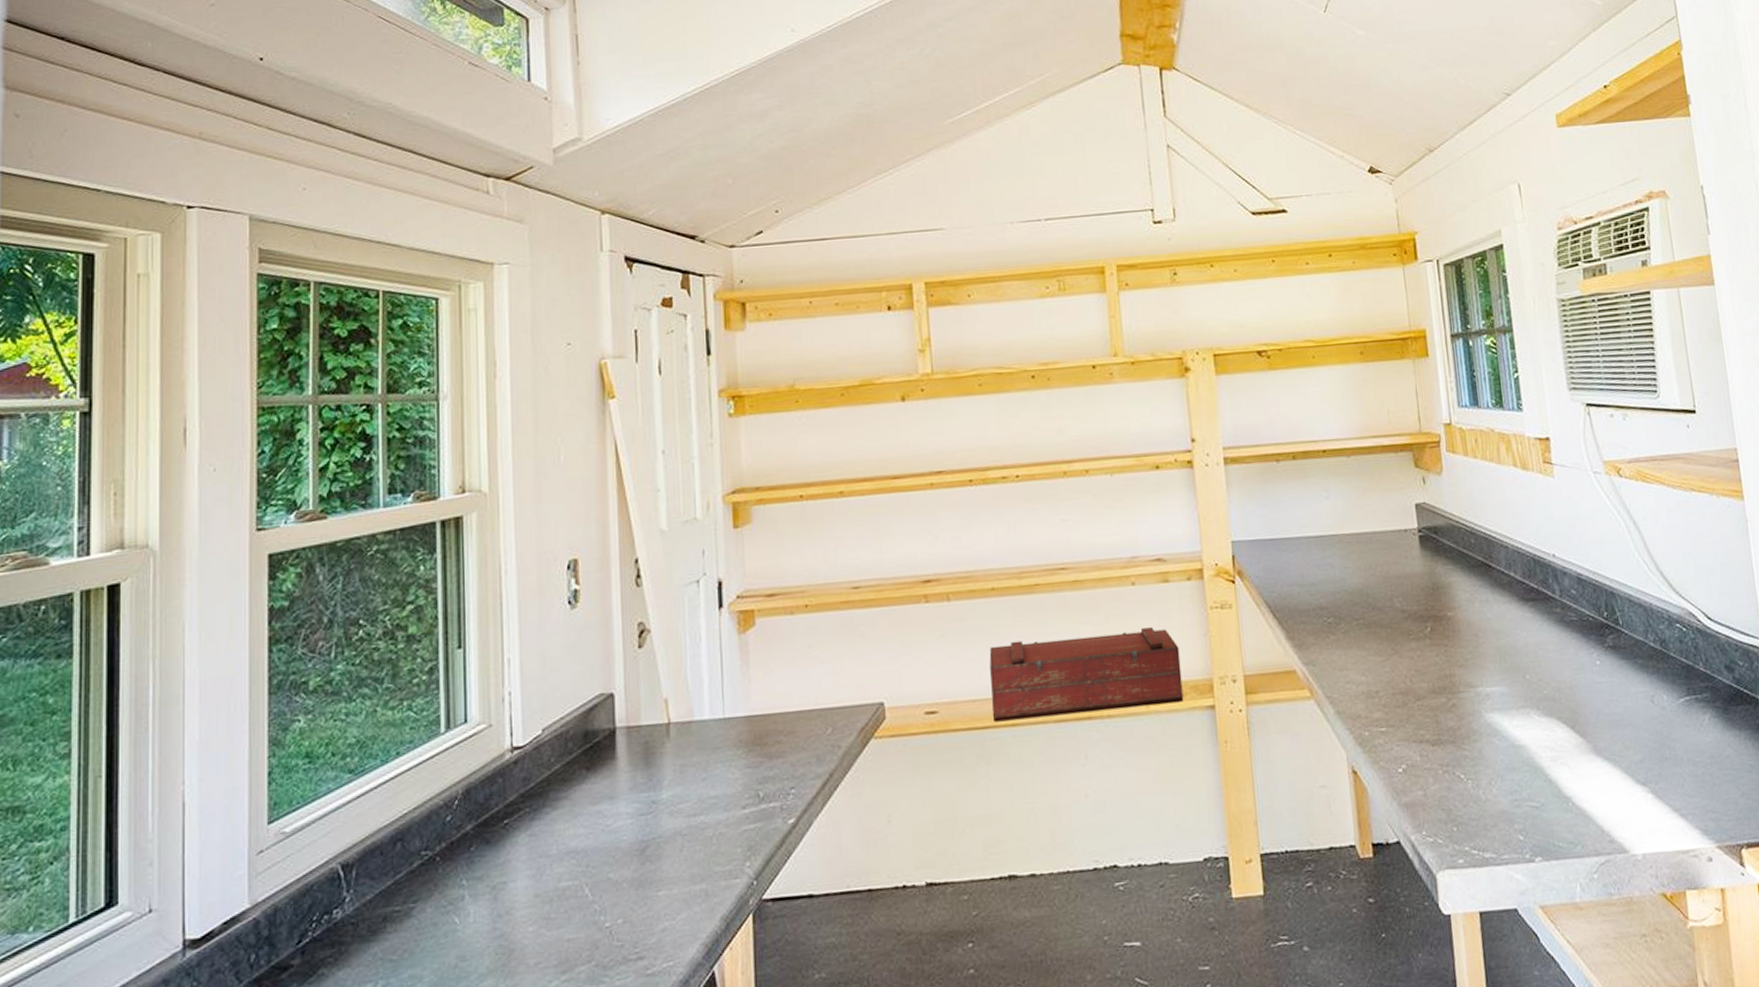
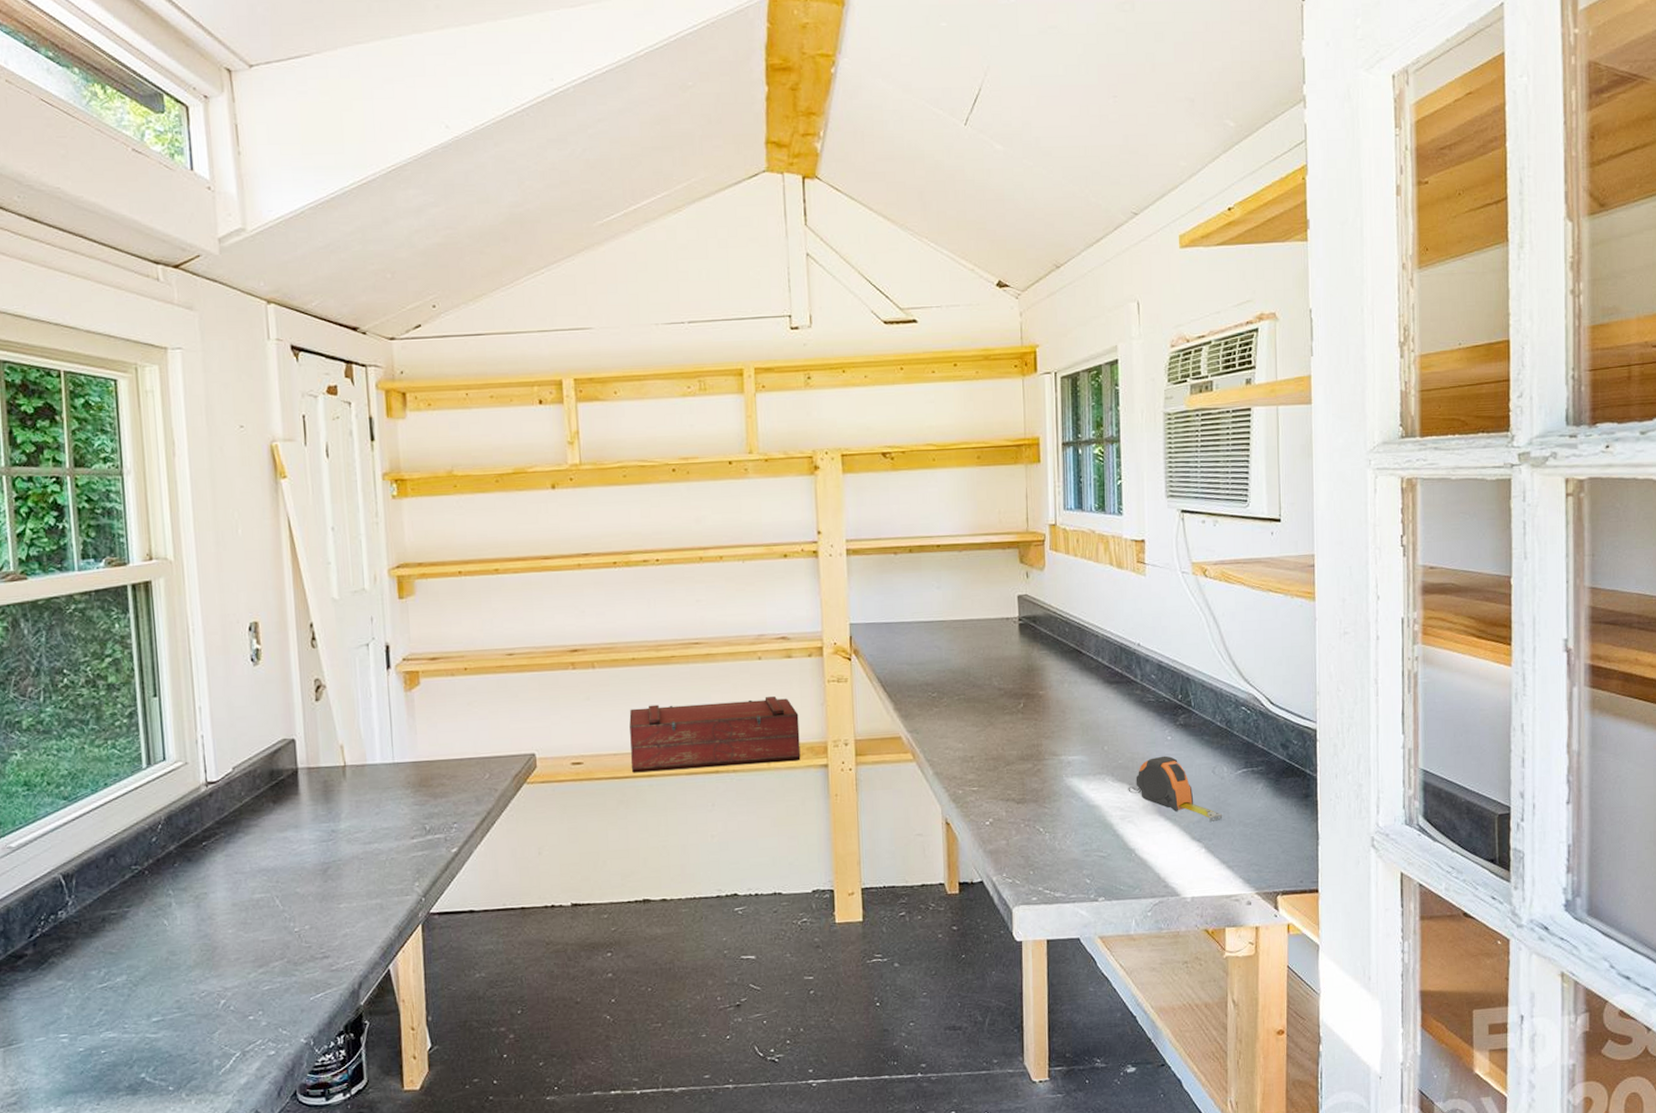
tape measure: none [1557,683,1669,761] -> present [1128,755,1223,822]

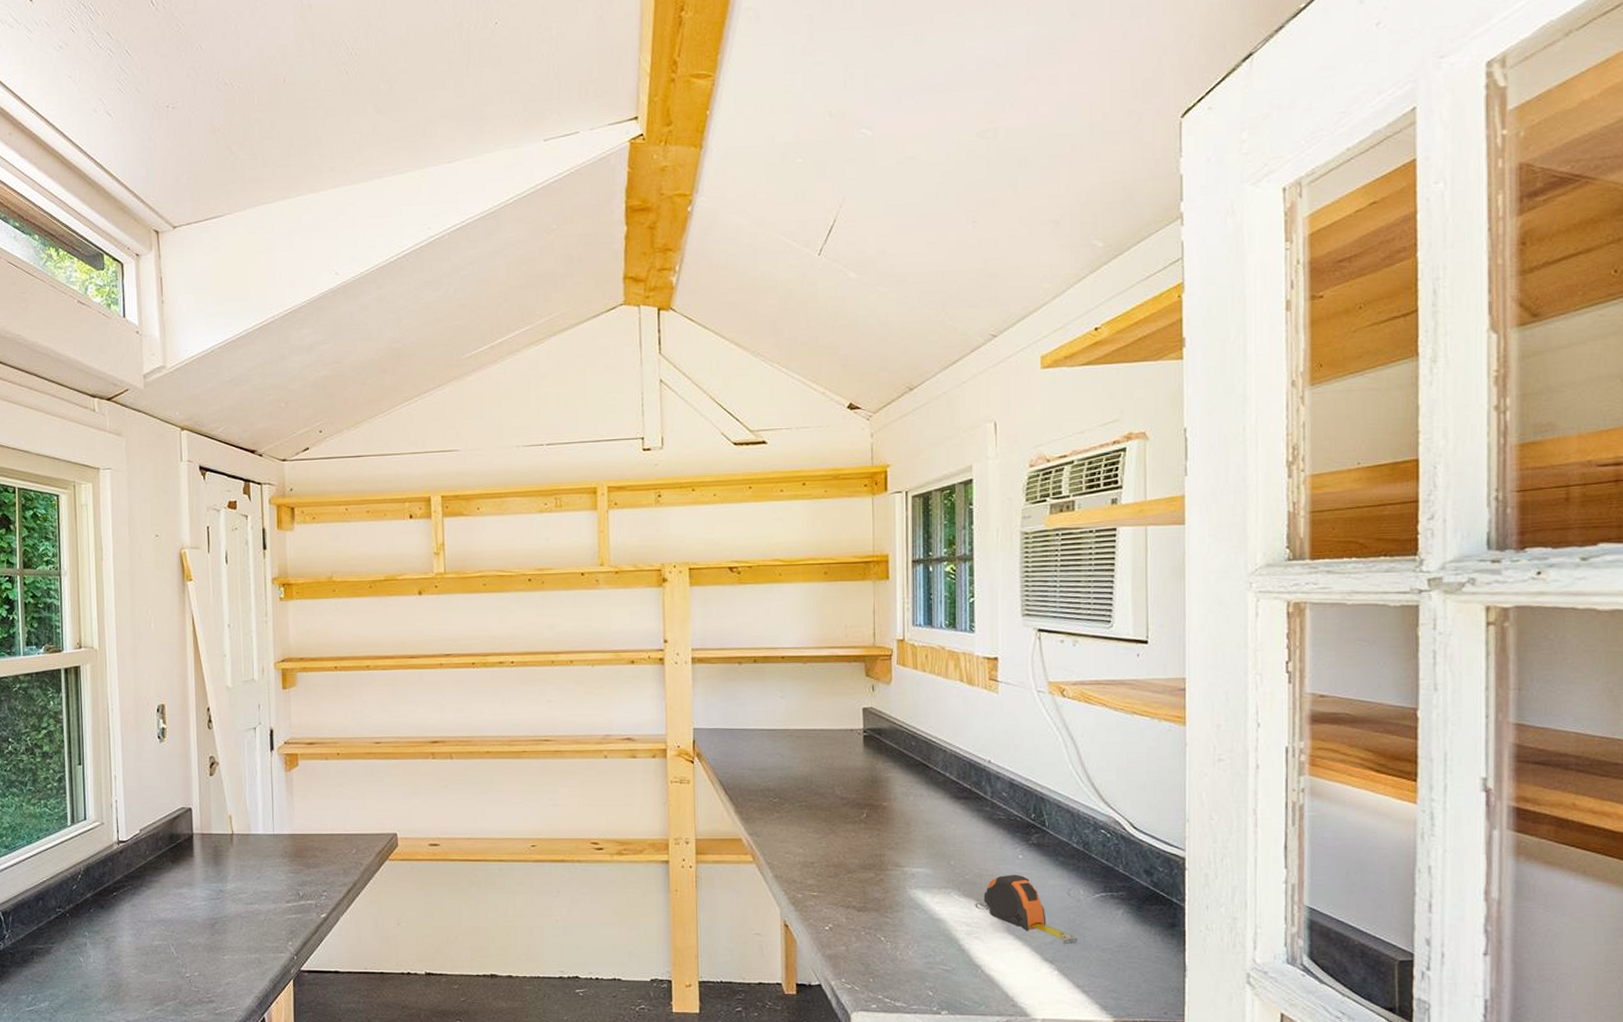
wooden crate: present [629,696,801,773] -> none [482,794,643,857]

